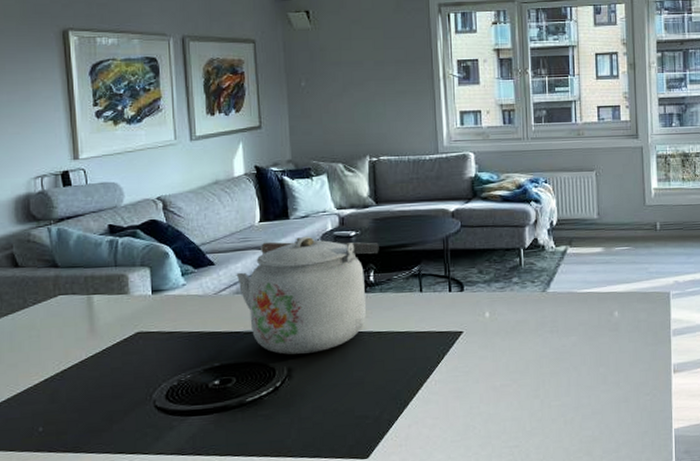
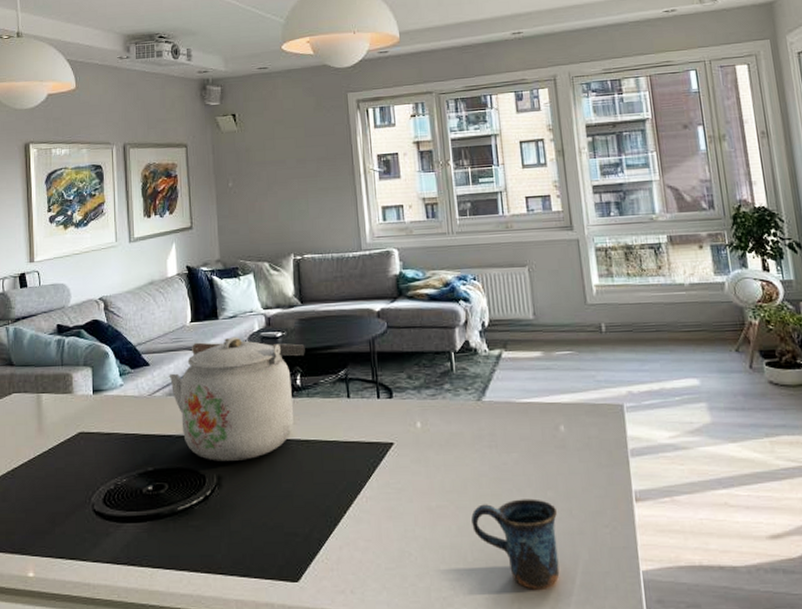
mug: none [532,374,607,450] -> present [471,498,560,589]

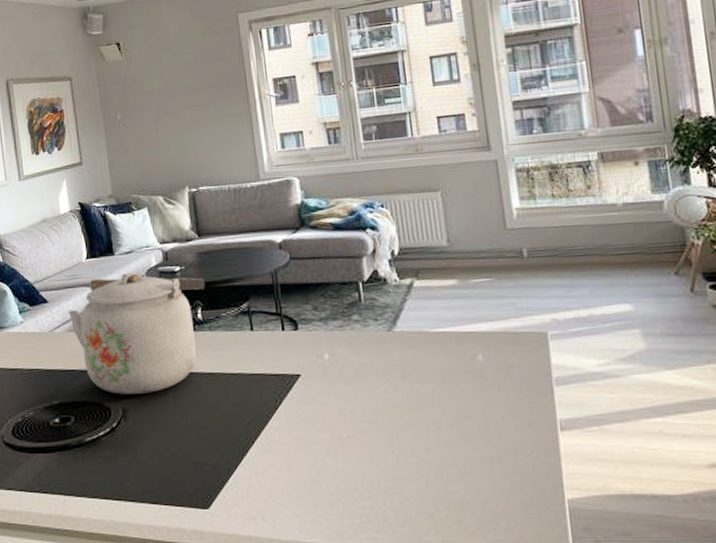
mug: present [471,498,560,589] -> none [384,428,479,517]

